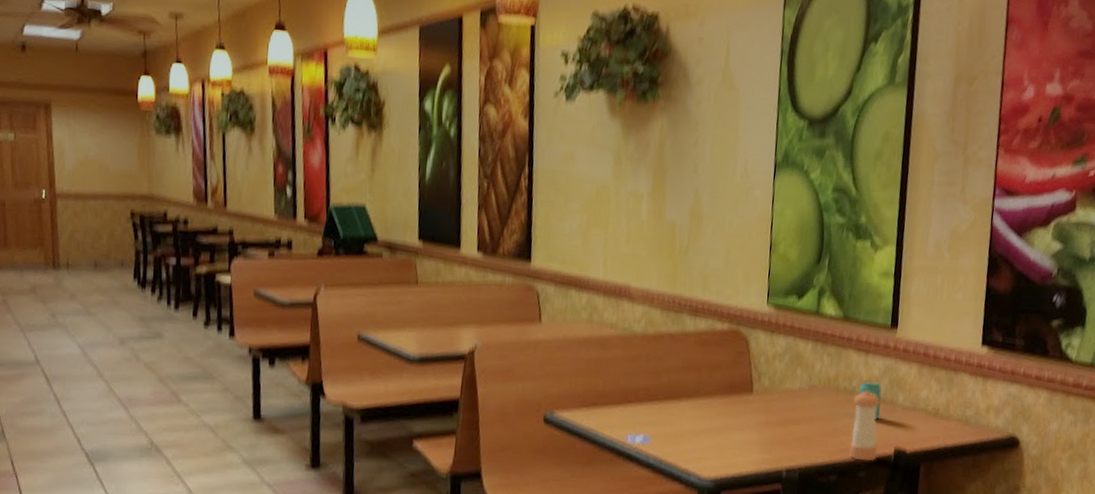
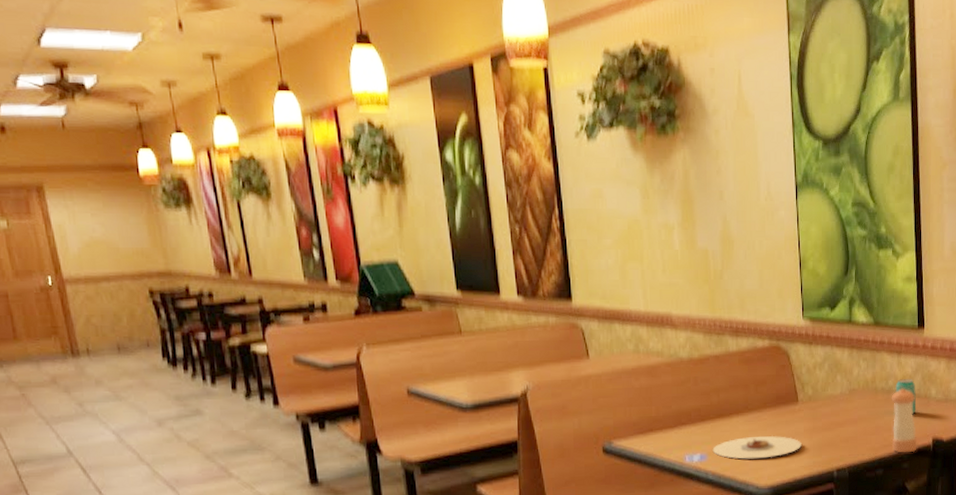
plate: none [656,423,752,448] -> present [712,435,801,459]

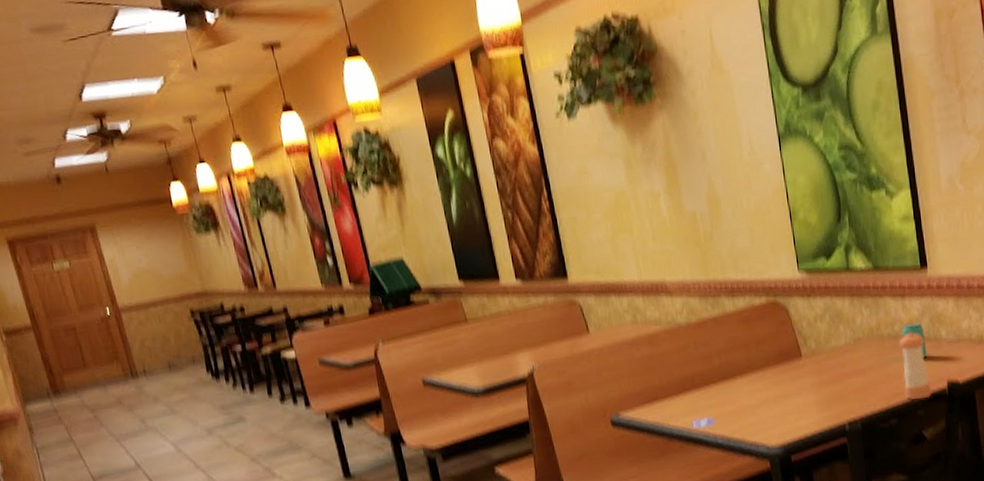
plate: present [712,435,801,459] -> none [719,393,809,421]

